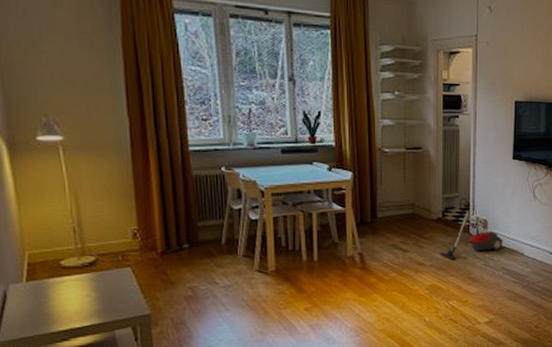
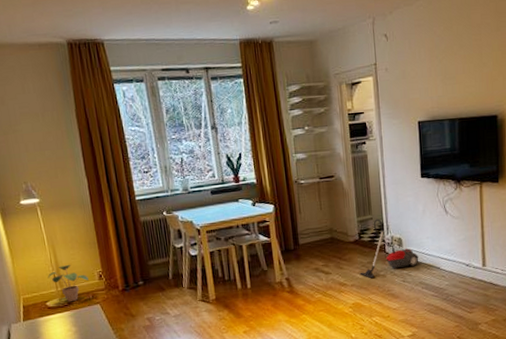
potted plant: none [64,217,119,263] -> present [47,264,89,302]

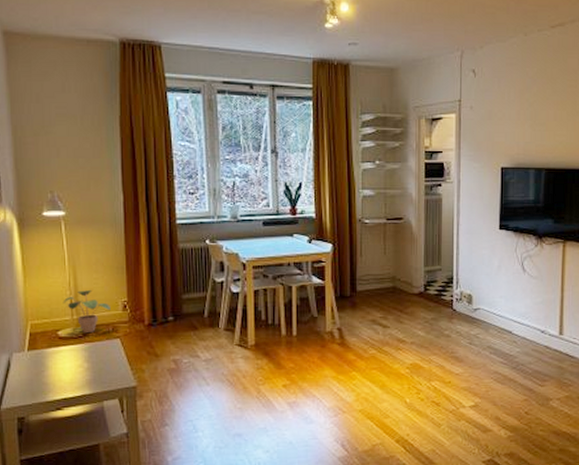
vacuum cleaner: present [359,219,419,279] -> none [421,270,489,338]

